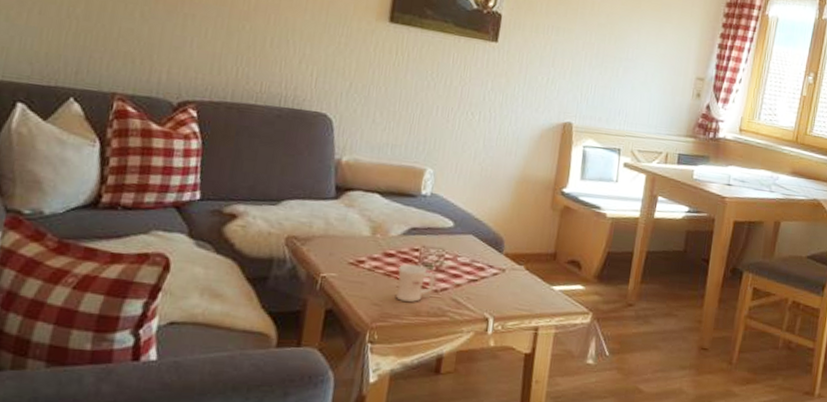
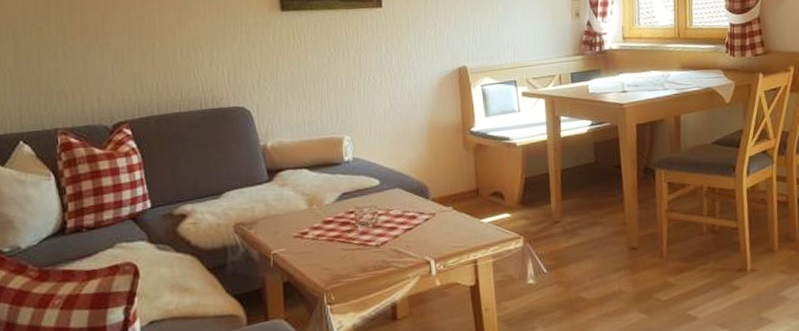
mug: present [396,263,435,302] -> none [339,225,376,261]

